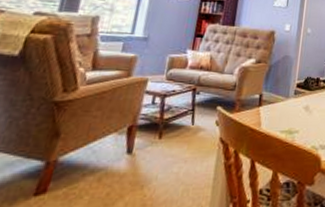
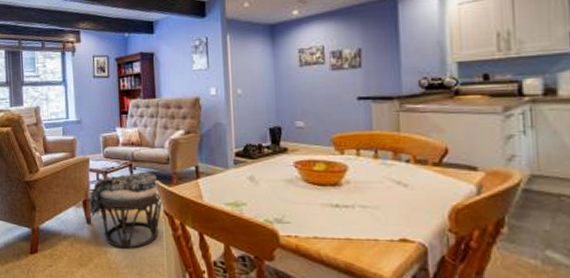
ottoman: none [132,98,221,181] -> present [89,172,162,249]

